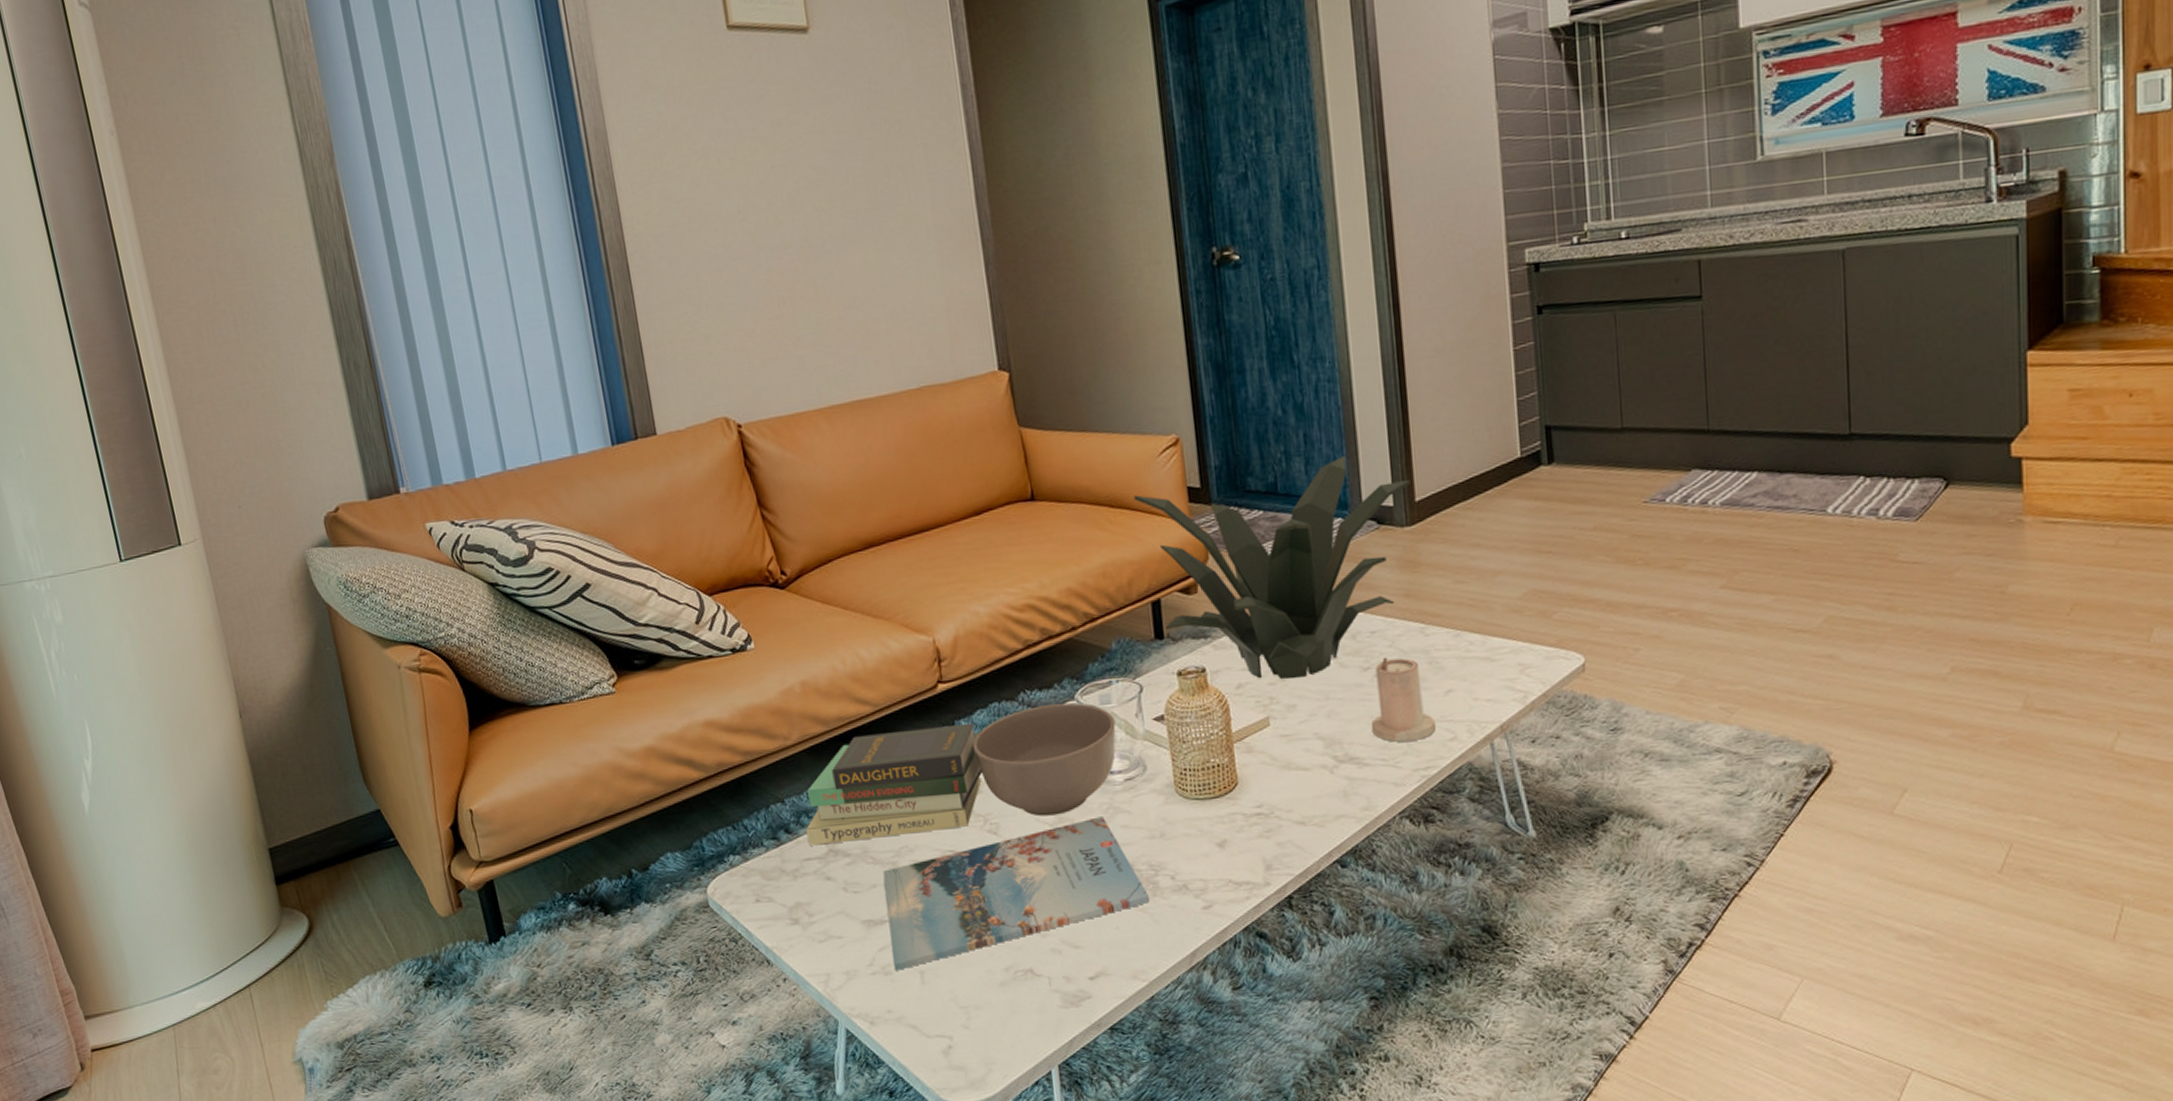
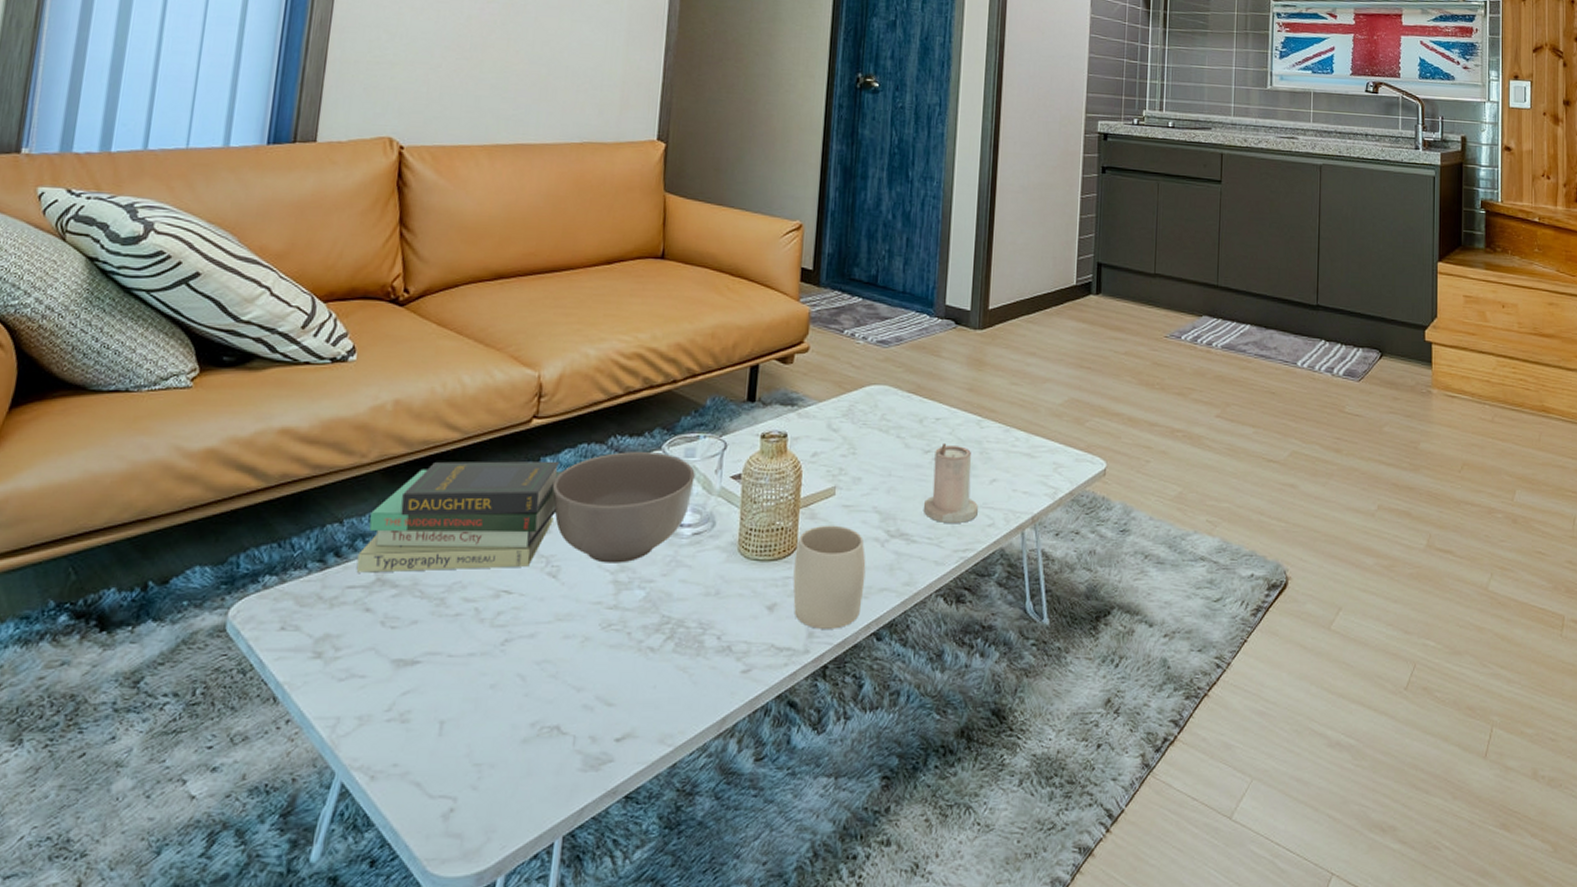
magazine: present [882,816,1149,971] -> none [414,569,692,718]
plant: present [1133,455,1411,679] -> none [753,261,987,454]
mug: none [1237,756,1319,861] -> present [793,525,866,629]

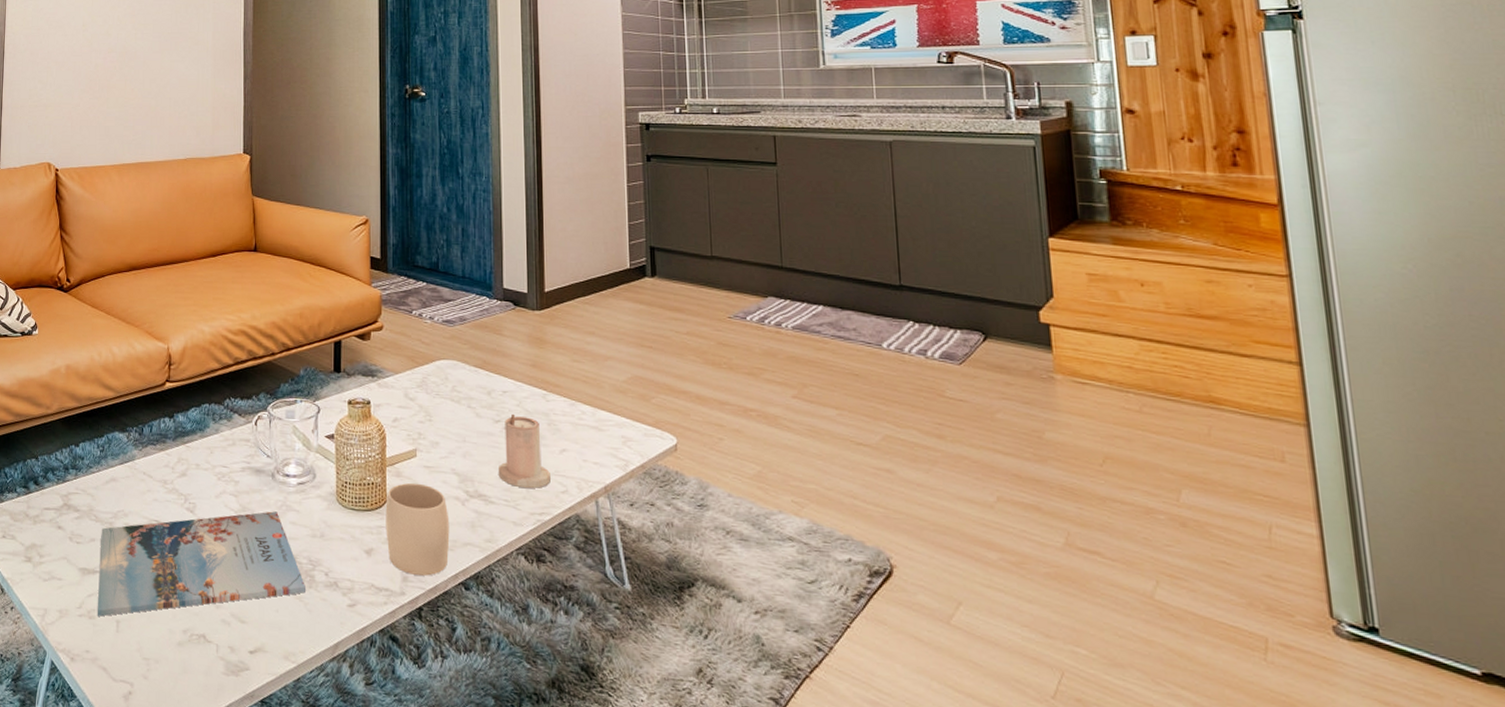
books: present [356,461,563,573] -> none [49,414,192,502]
magazine: none [414,569,692,718] -> present [98,511,305,617]
bowl: present [552,452,695,563] -> none [184,412,296,505]

